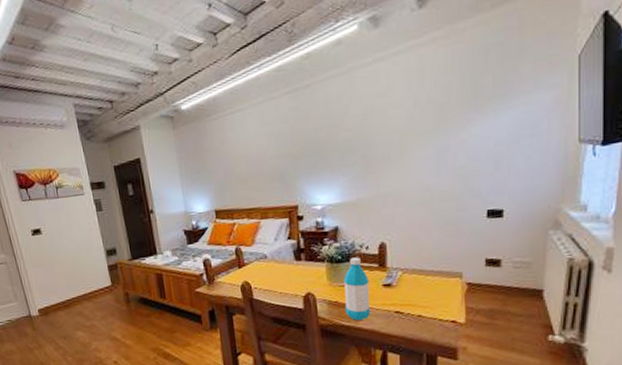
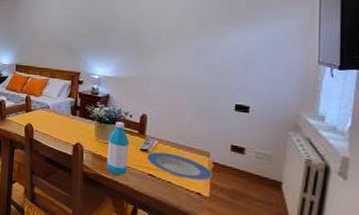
plate: none [391,282,468,308] -> present [147,152,213,181]

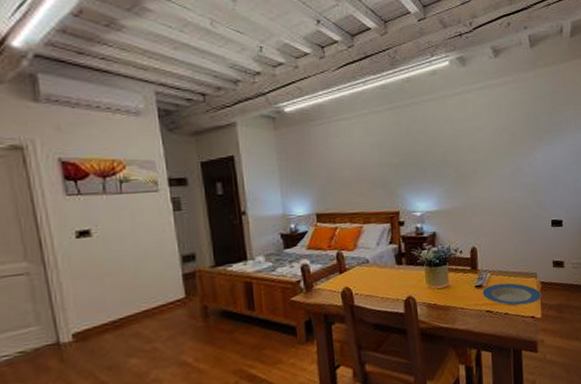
water bottle: present [106,121,130,175] -> none [441,260,465,322]

